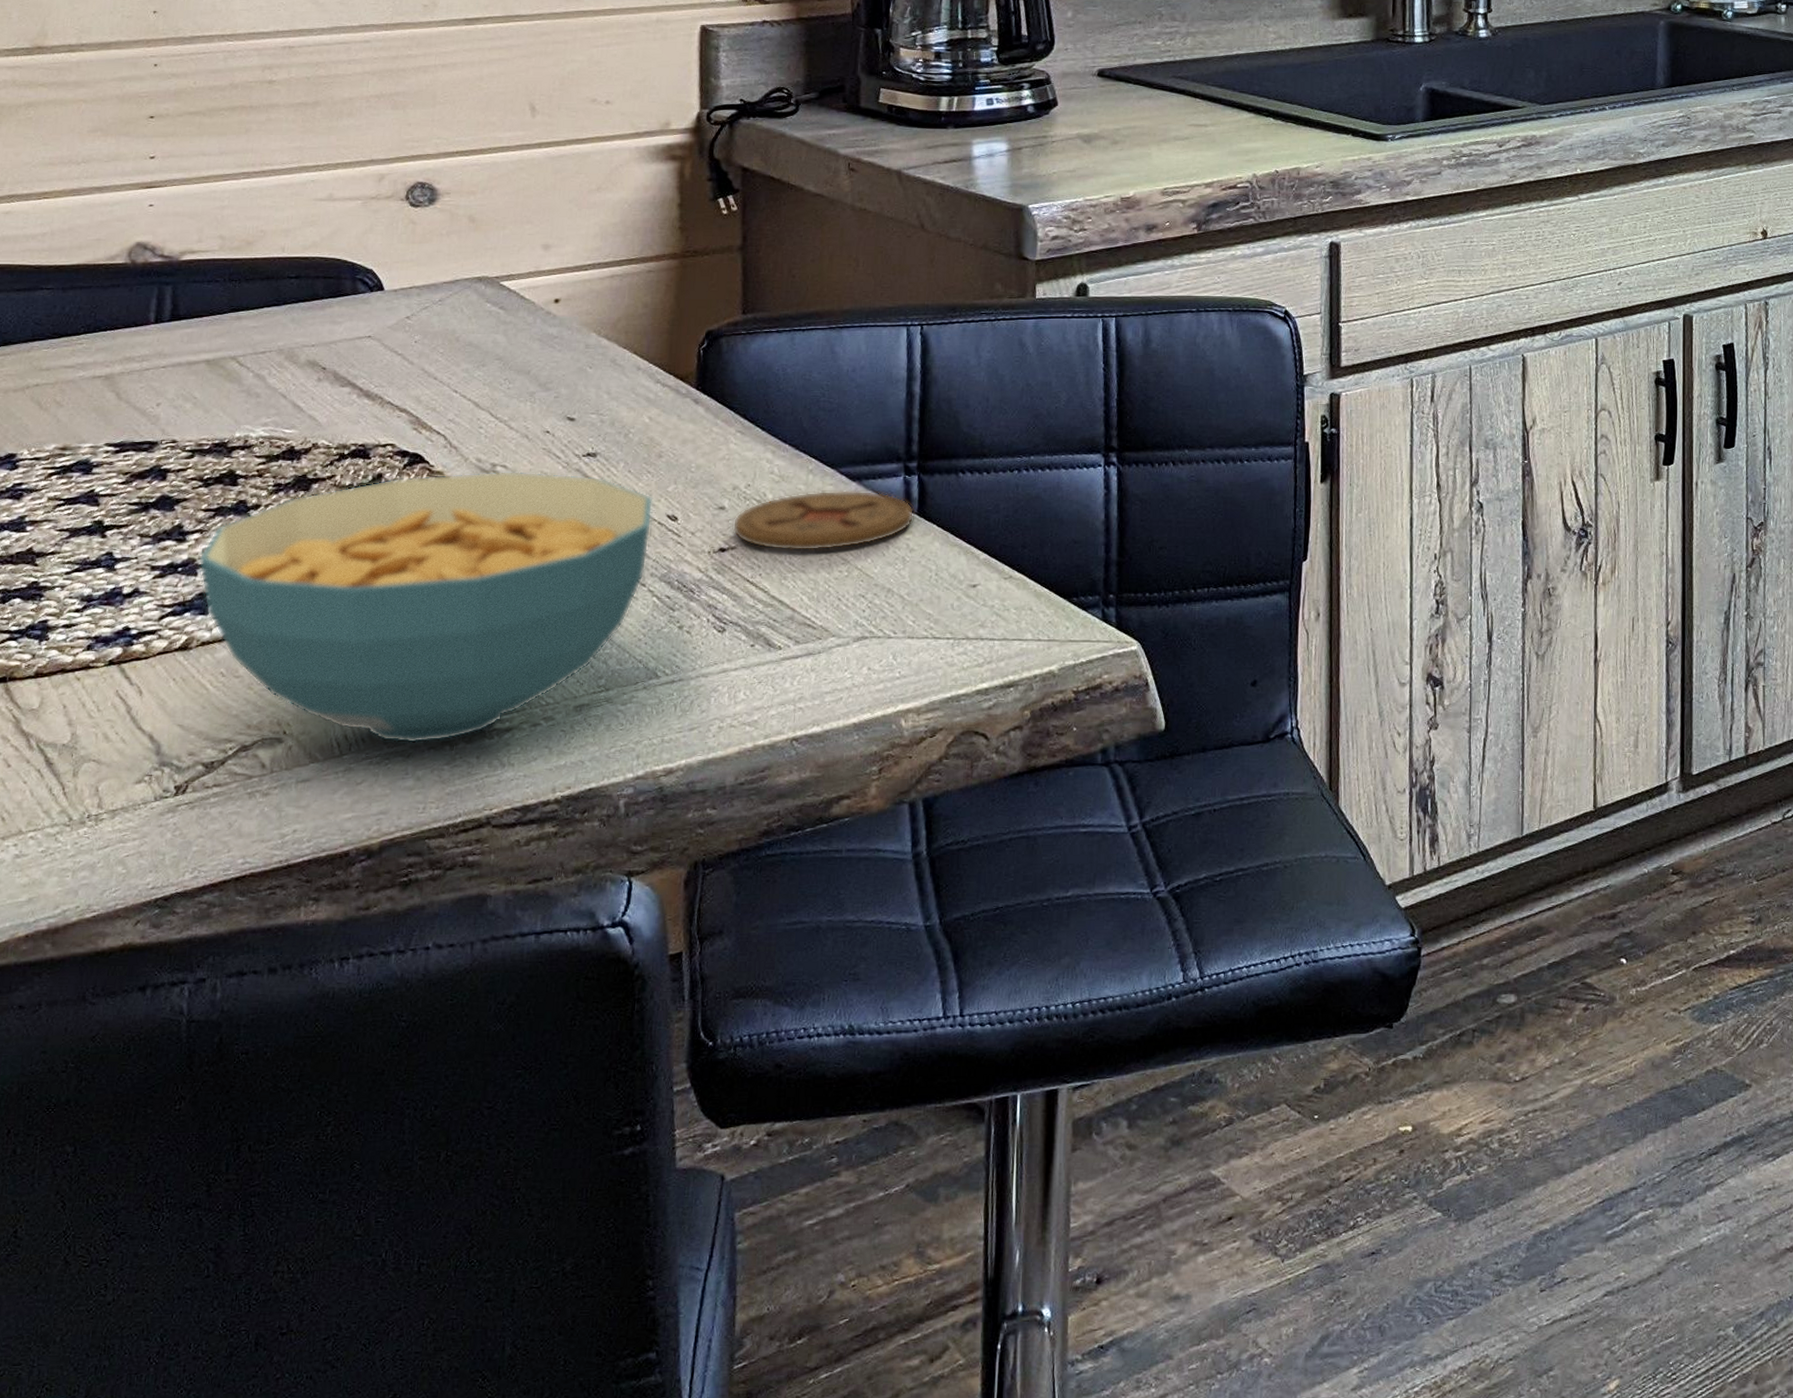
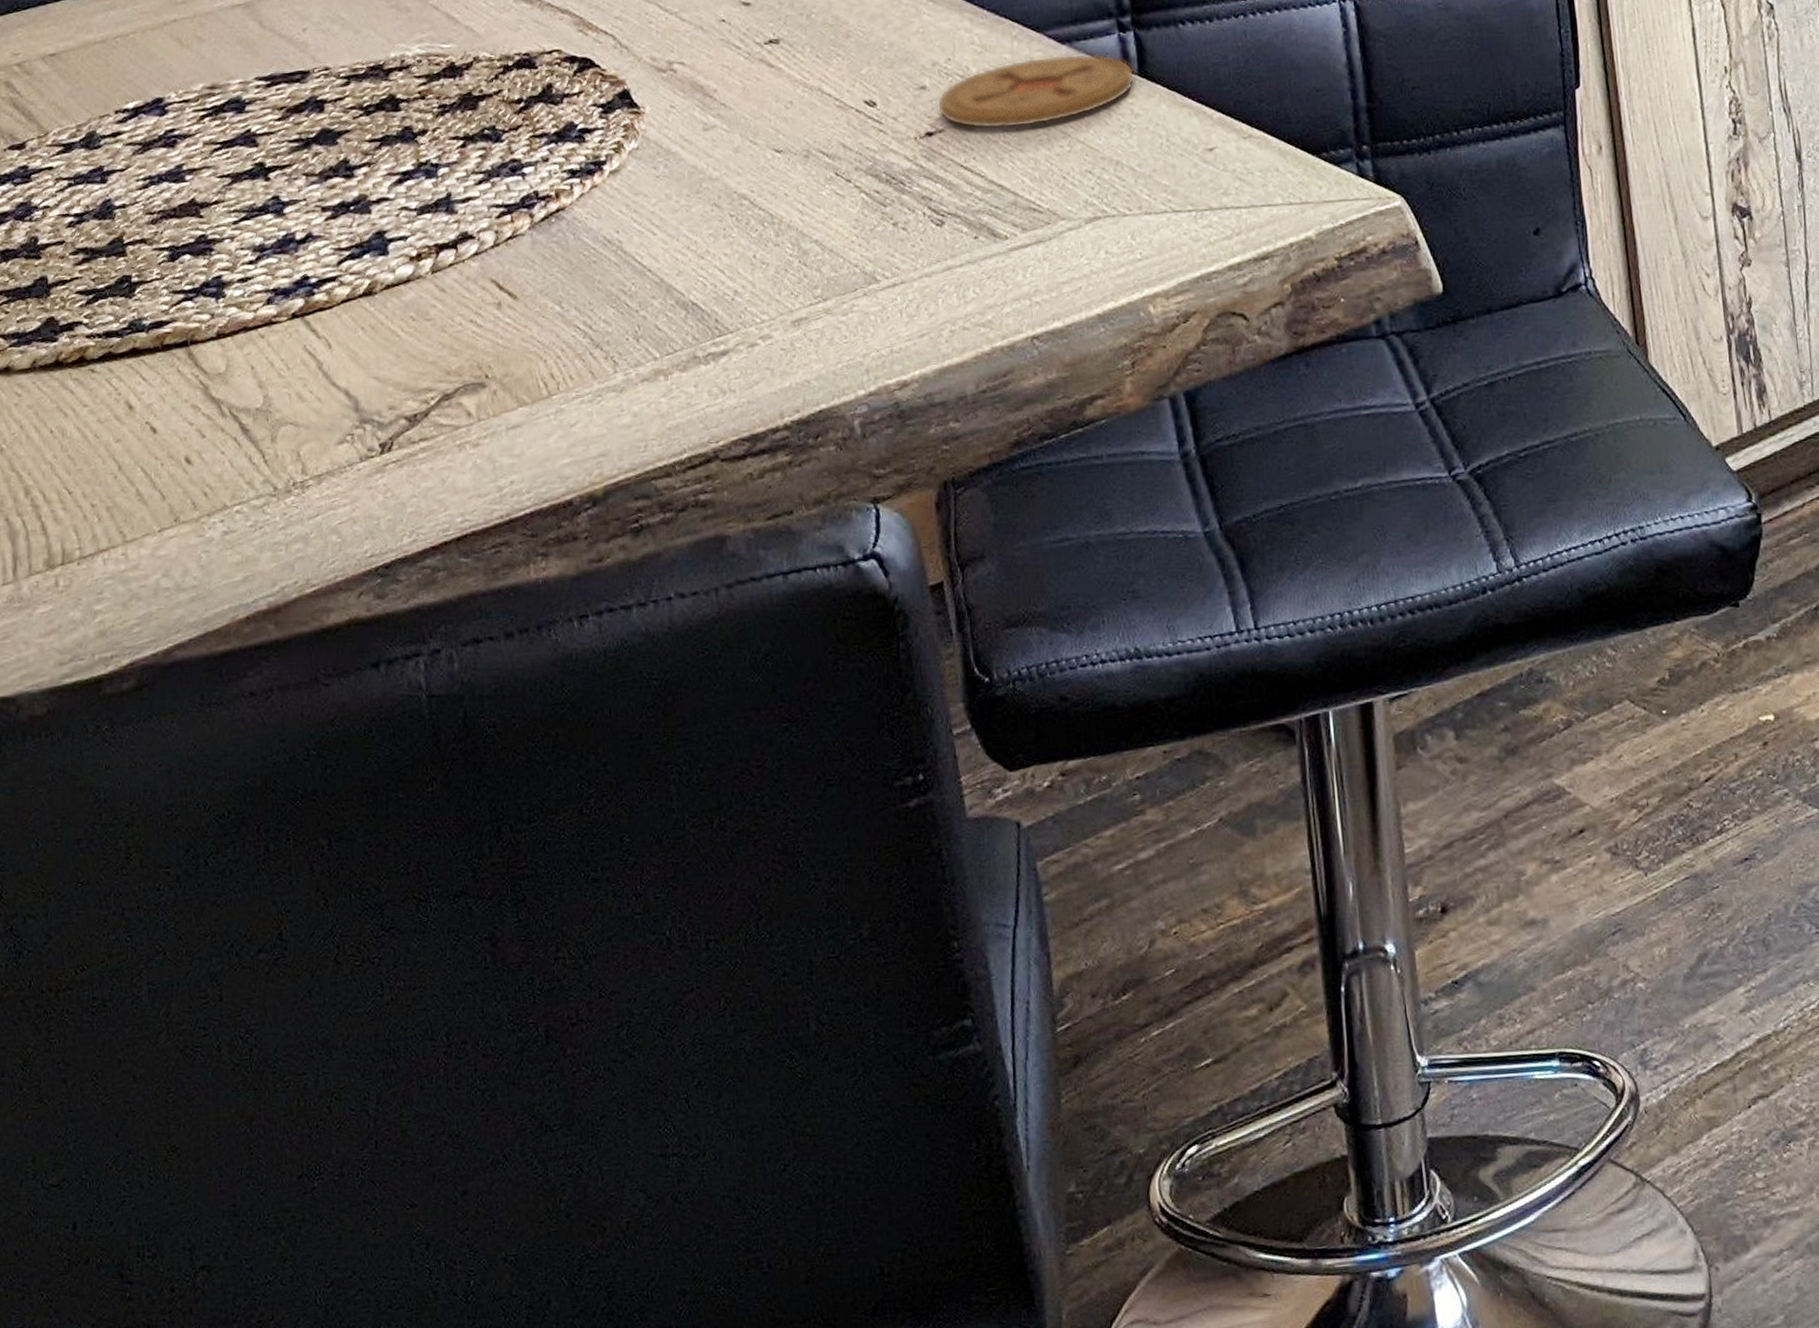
cereal bowl: present [198,470,654,744] -> none [369,64,850,378]

